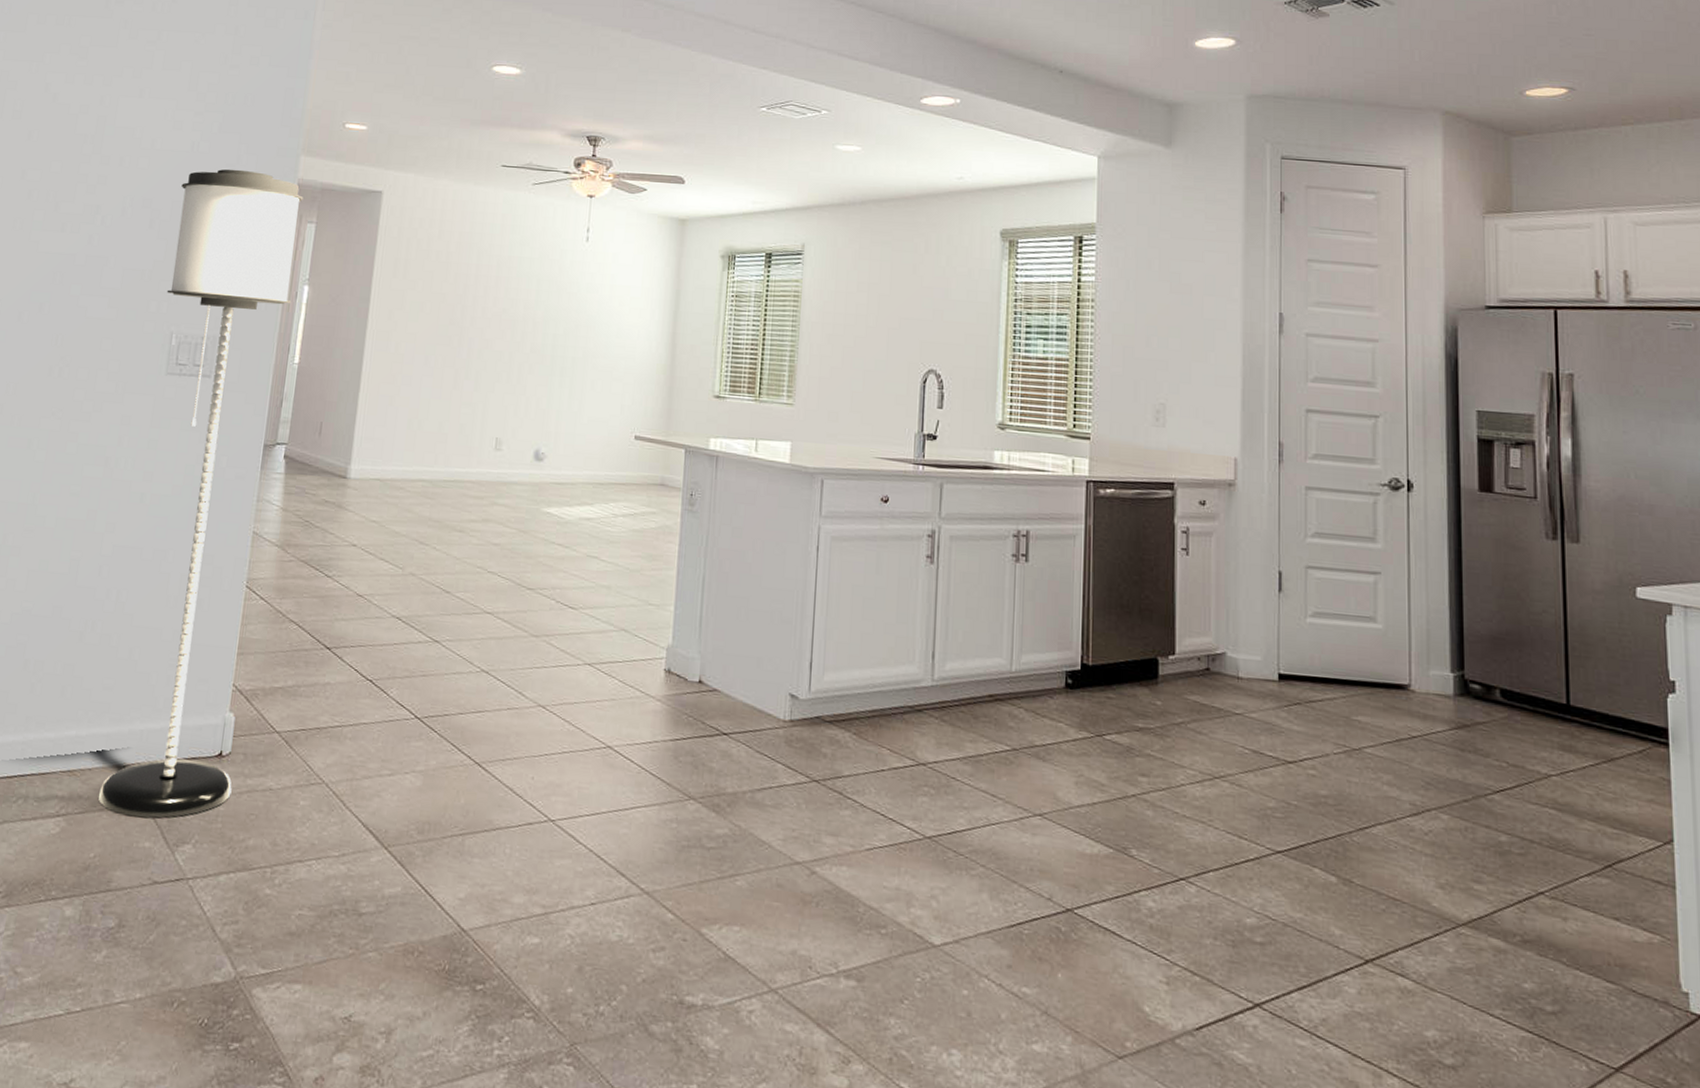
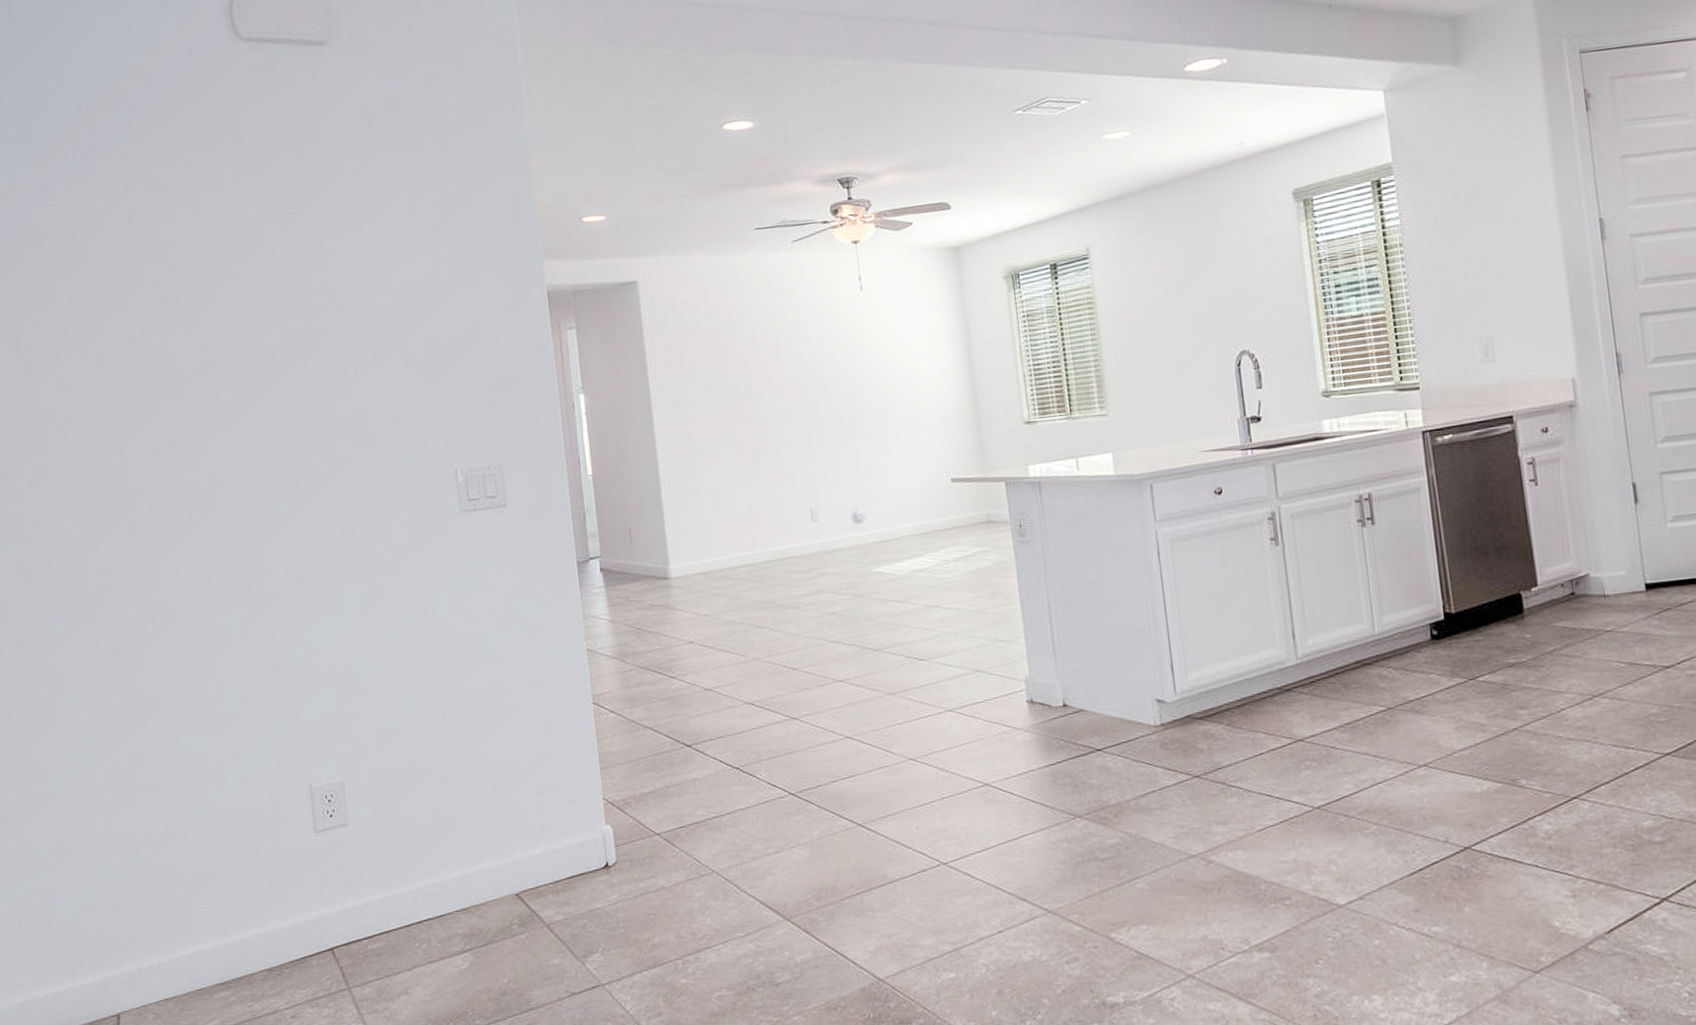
floor lamp: present [98,169,303,819] -> none [427,287,626,940]

